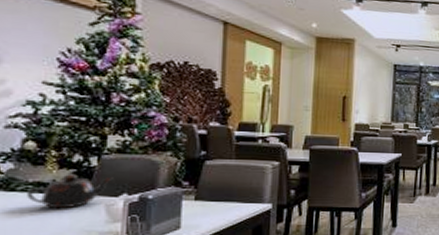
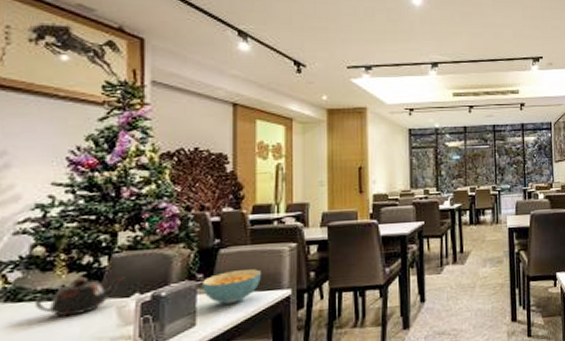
cereal bowl: none [188,182,244,212] -> present [203,269,261,304]

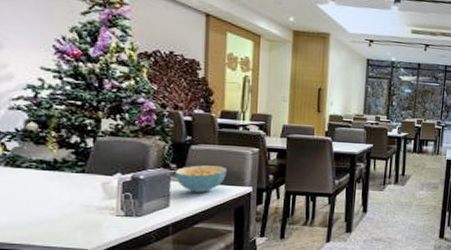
teapot: present [34,277,125,317] -> none [30,153,108,185]

